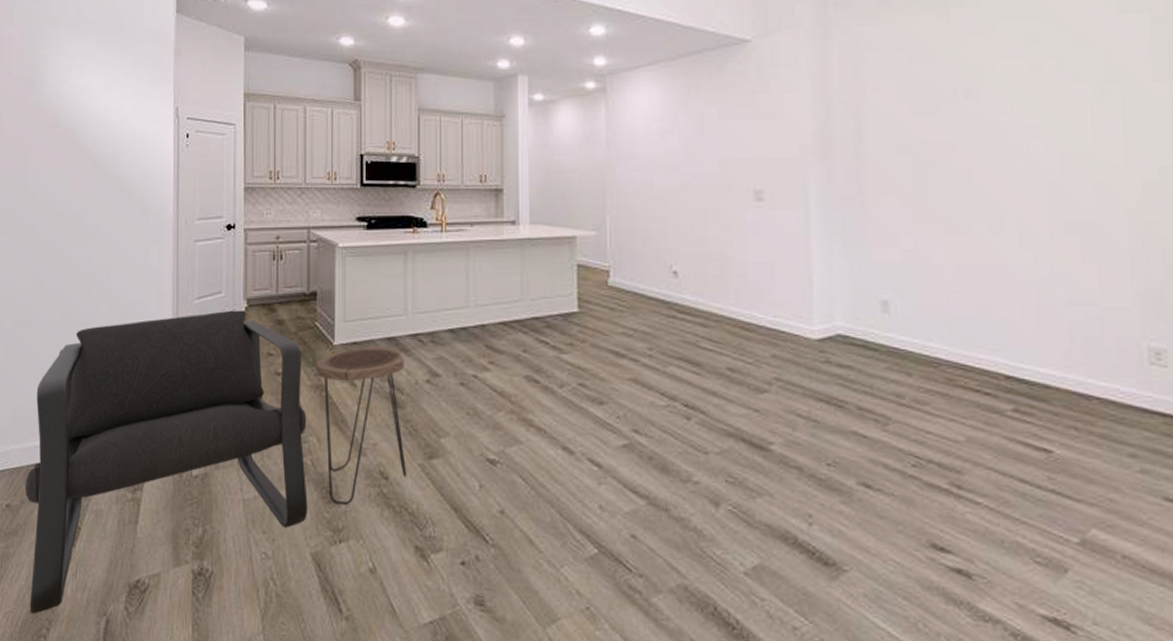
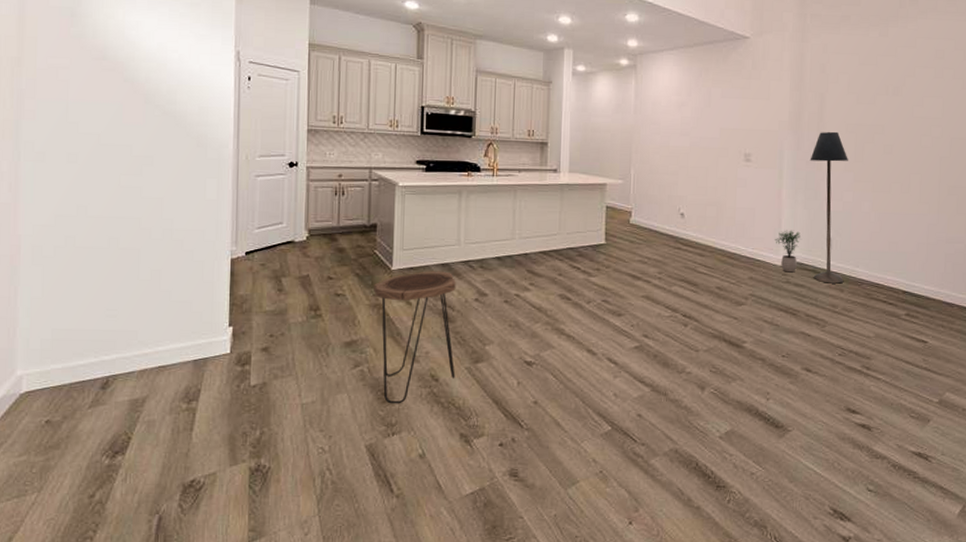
armchair: present [24,310,308,614] -> none [67,239,365,519]
potted plant: none [805,290,843,349] -> present [775,230,801,273]
floor lamp: none [847,154,912,365] -> present [810,131,848,284]

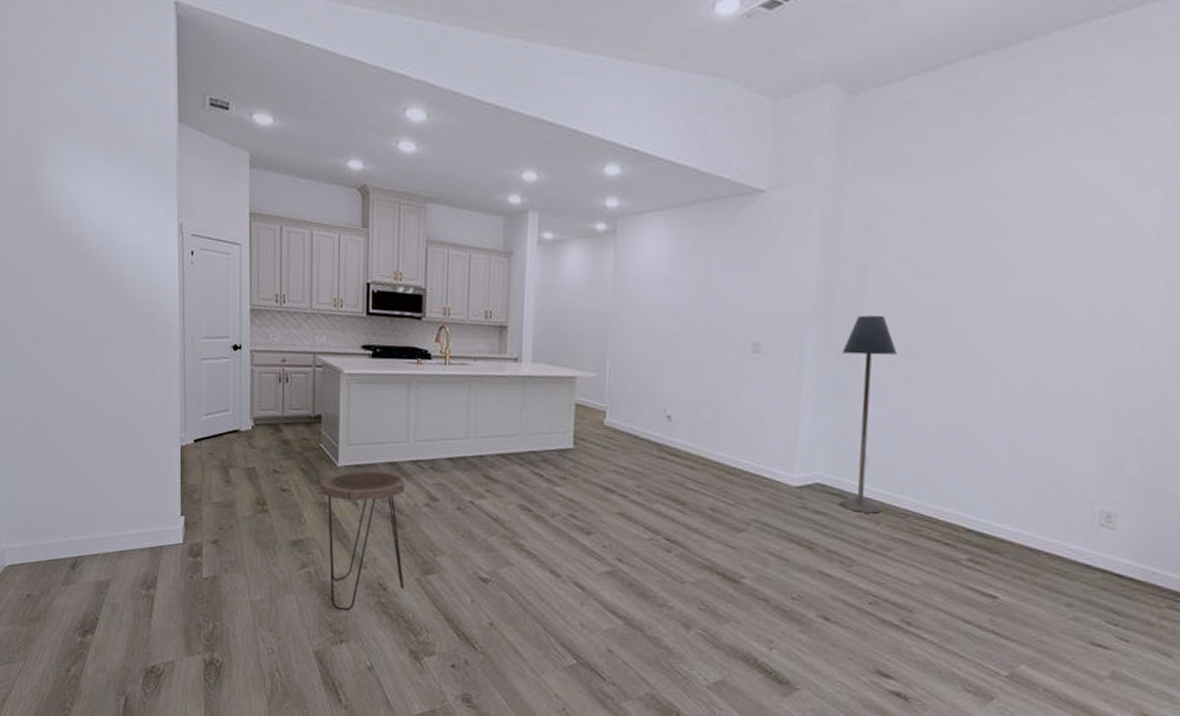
potted plant: present [775,230,801,273] -> none [789,441,825,496]

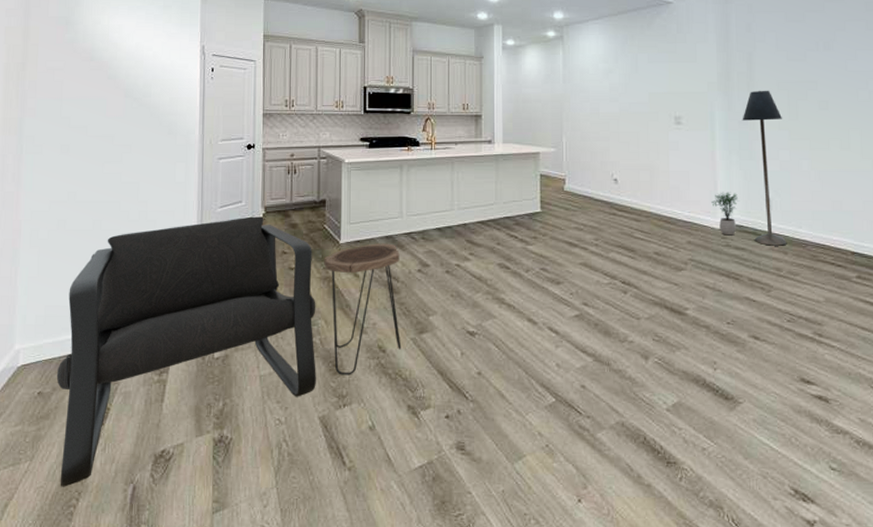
armchair: none [43,428,311,690] -> present [56,216,316,487]
potted plant: none [789,441,825,496] -> present [711,192,739,236]

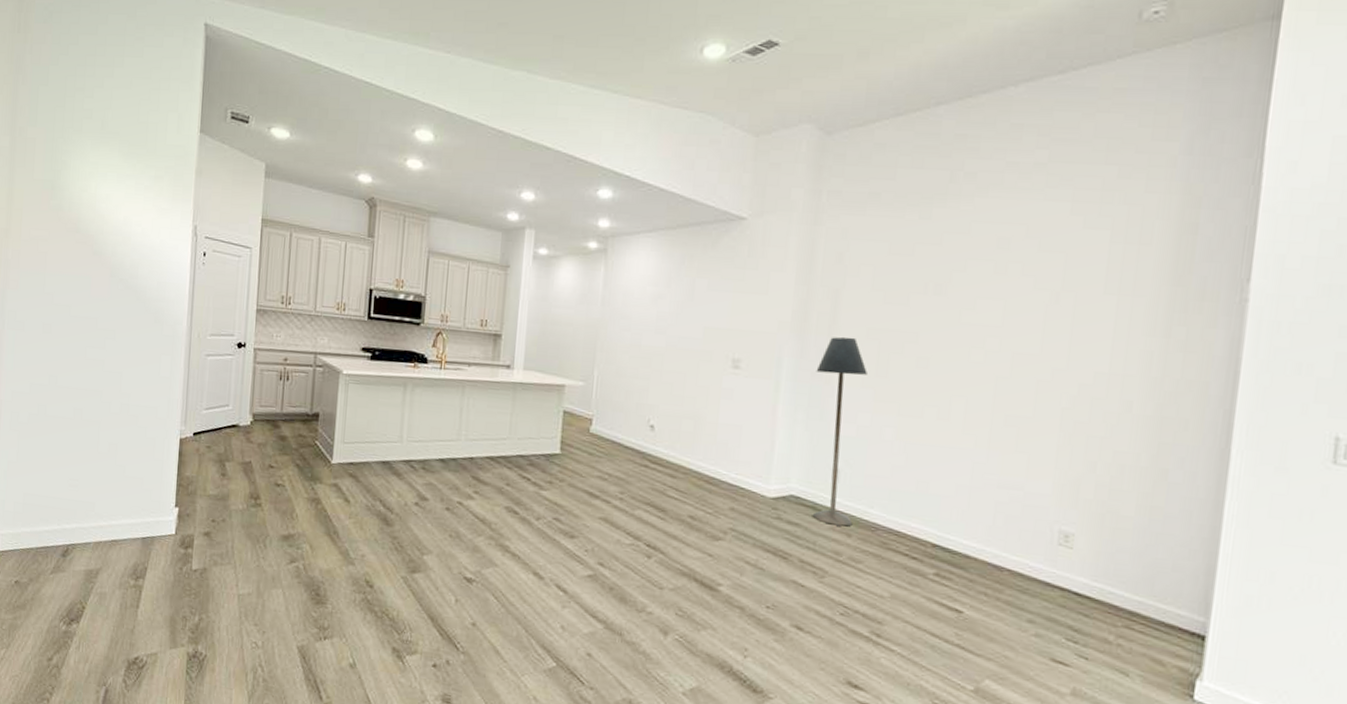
armchair: present [56,216,316,487] -> none [33,423,302,680]
side table: present [324,243,402,375] -> none [313,467,396,607]
potted plant: present [711,192,739,236] -> none [765,454,799,507]

